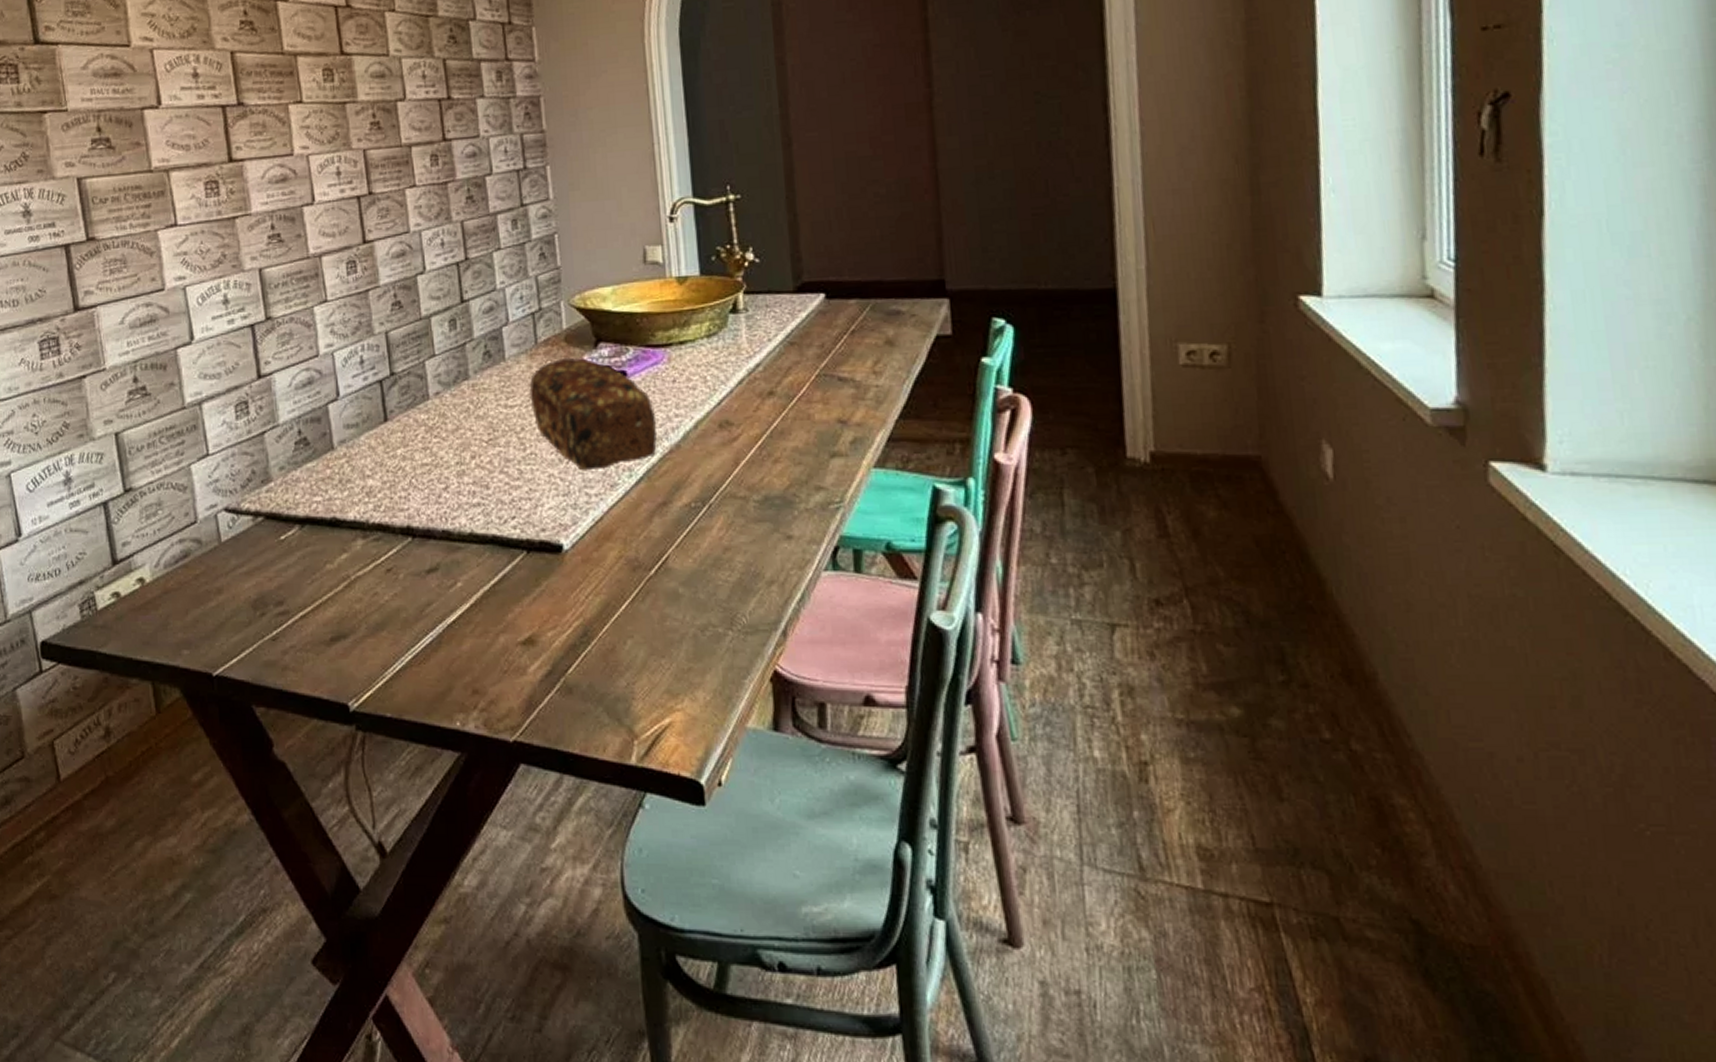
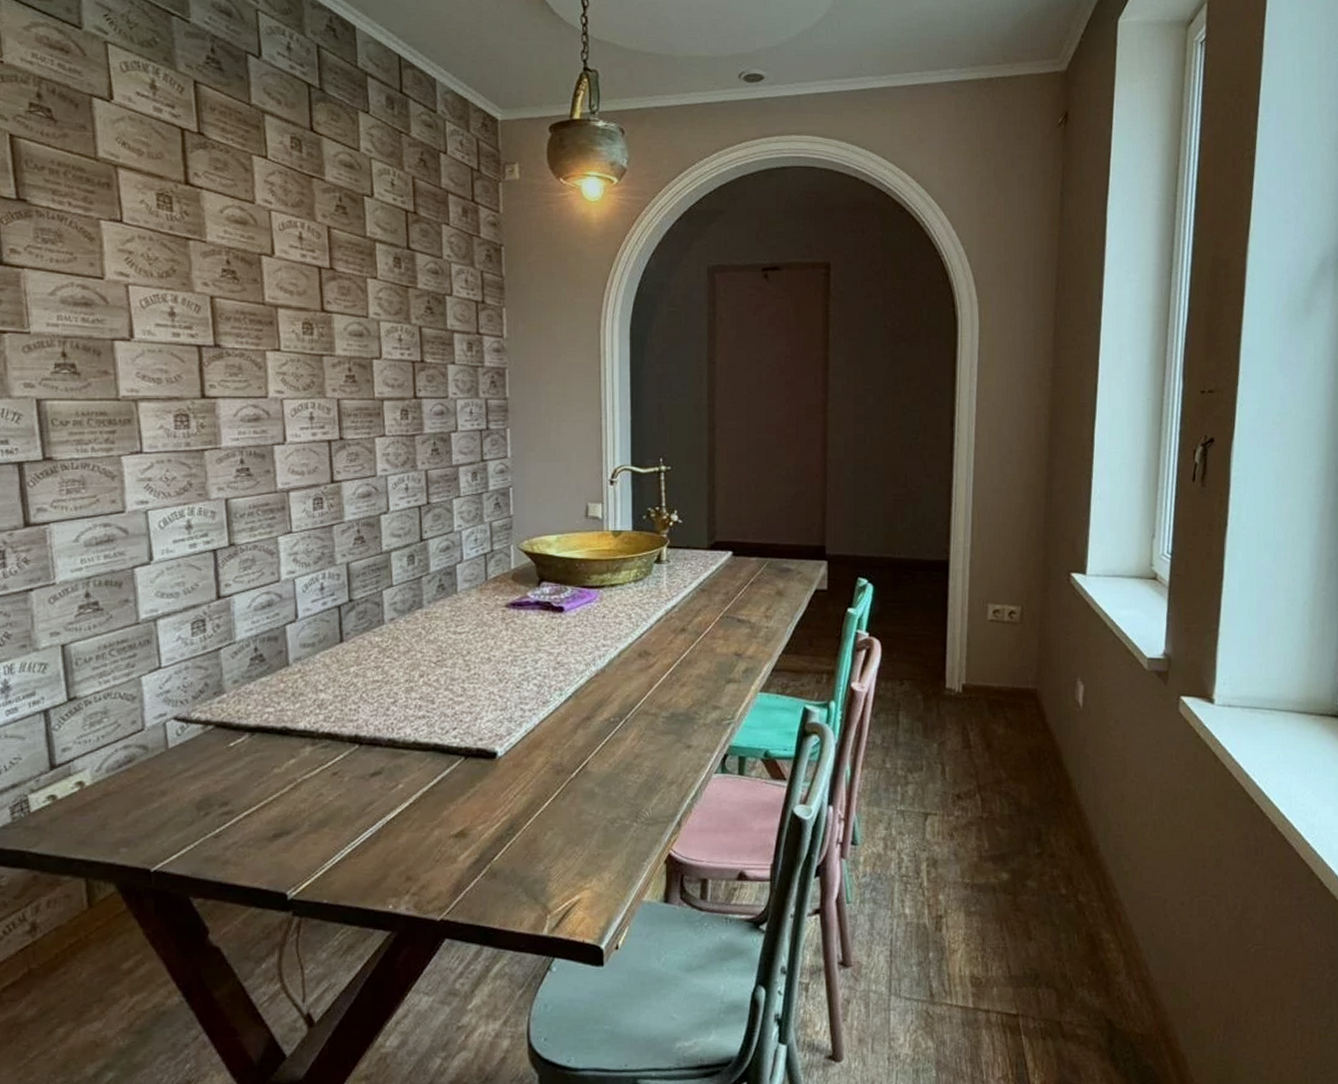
bread loaf: present [529,357,657,471] -> none [477,593,585,690]

